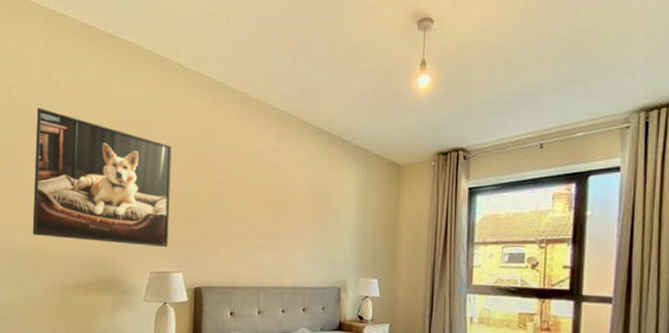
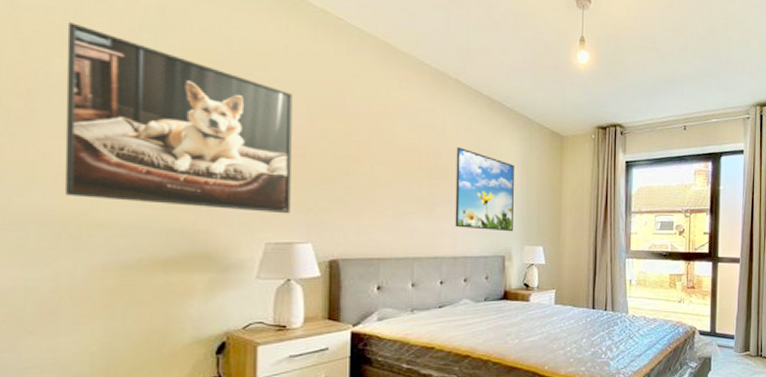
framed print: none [296,183,351,264] -> present [455,147,514,232]

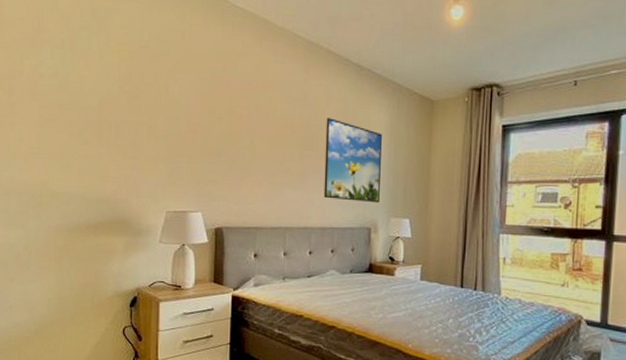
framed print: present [64,22,293,214] -> none [32,30,188,186]

